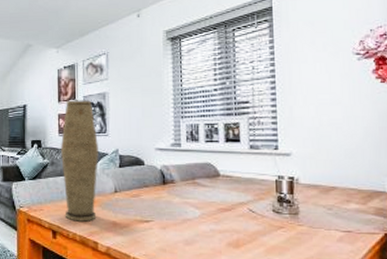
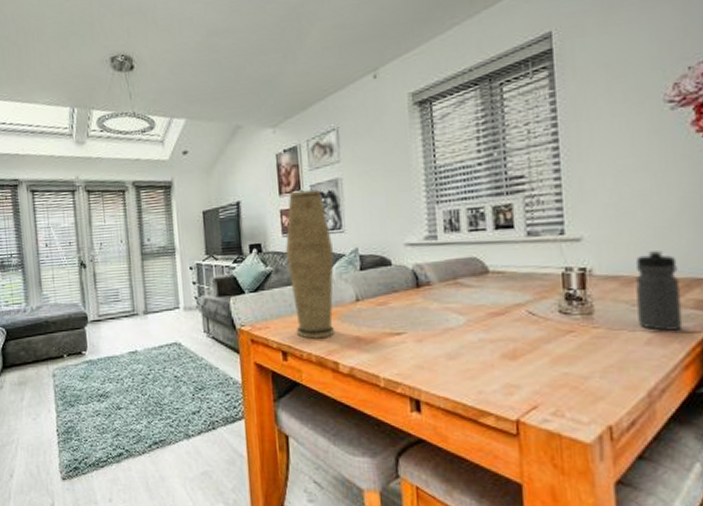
water bottle: none [331,167,366,231] -> present [636,251,683,331]

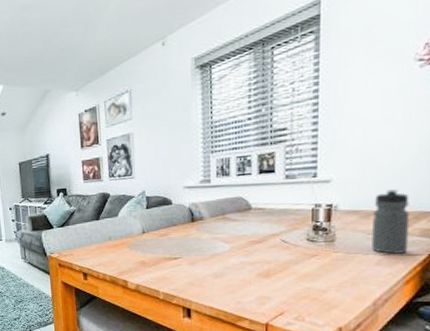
vase: present [286,189,335,339] -> none [86,143,125,263]

